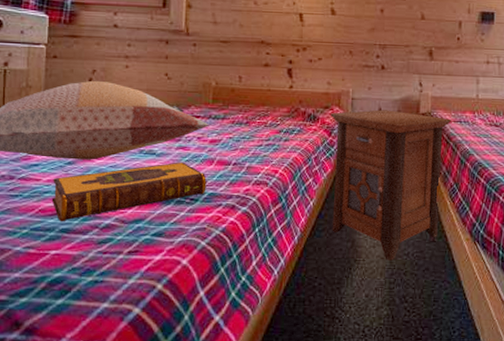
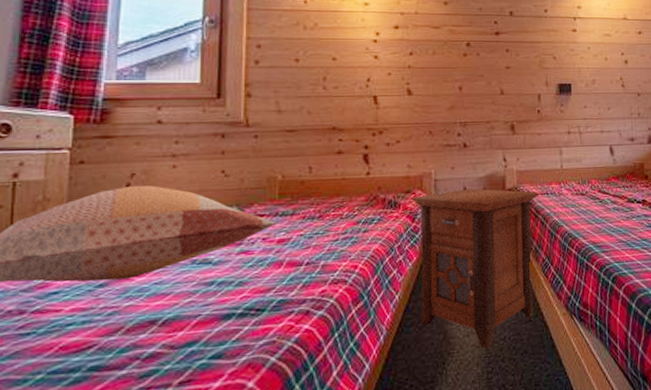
hardback book: present [51,162,207,222] -> none [76,268,275,359]

